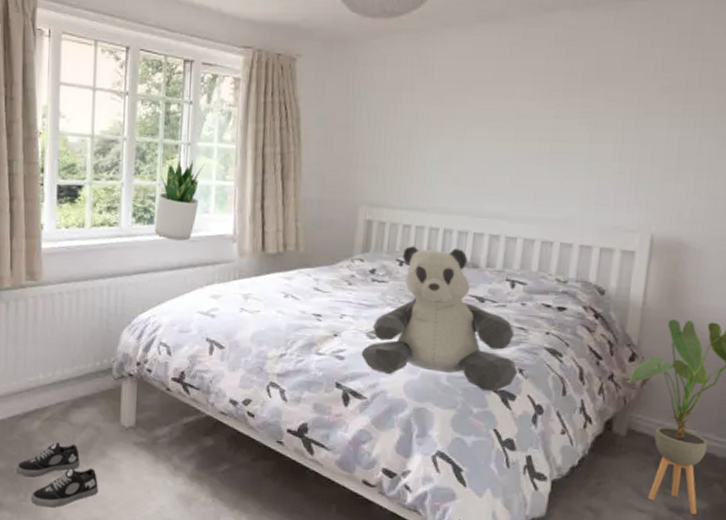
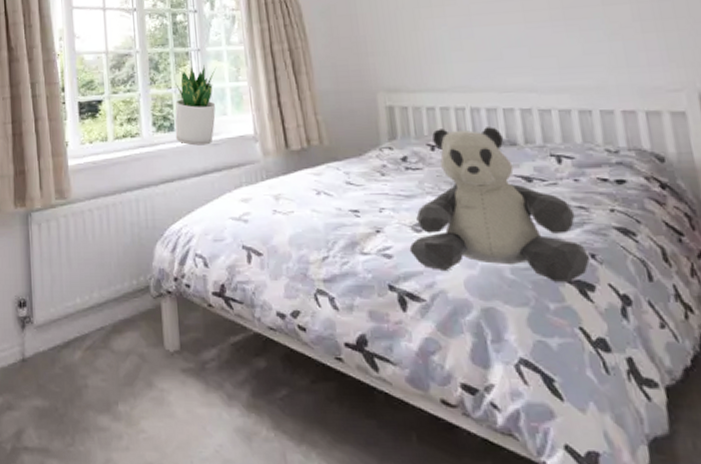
shoe: present [16,442,98,508] -> none [60,374,149,453]

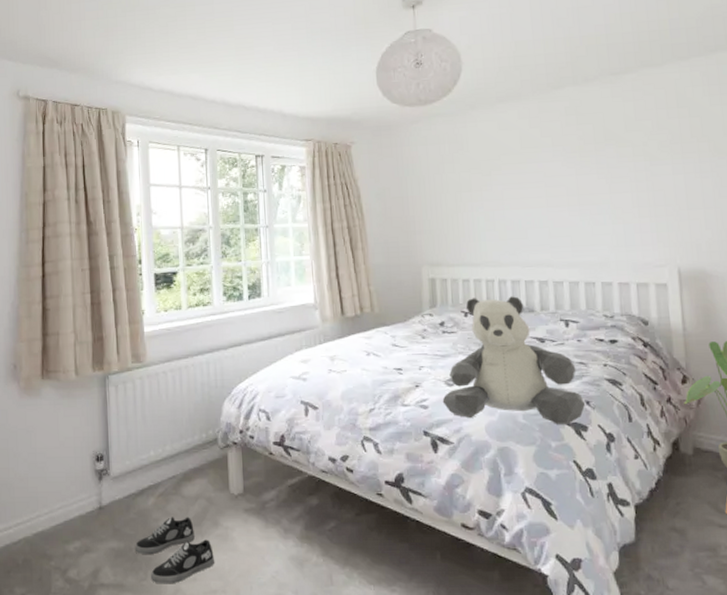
shoe: none [60,374,149,453] -> present [134,517,214,584]
planter: present [175,65,217,146] -> none [243,240,283,313]

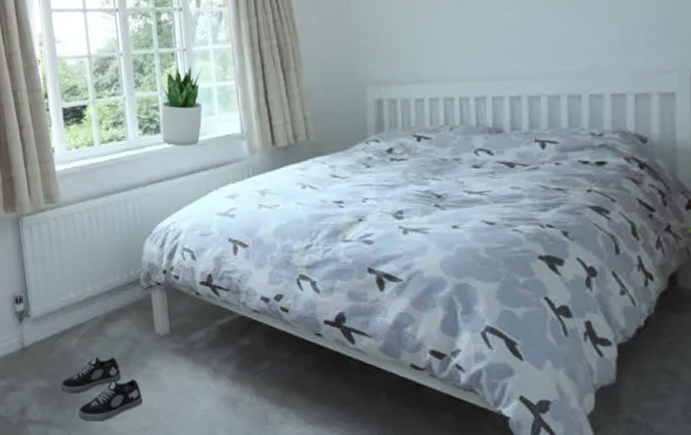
planter: none [243,240,283,313] -> present [161,65,203,147]
teddy bear: present [442,296,586,424] -> none [390,115,563,258]

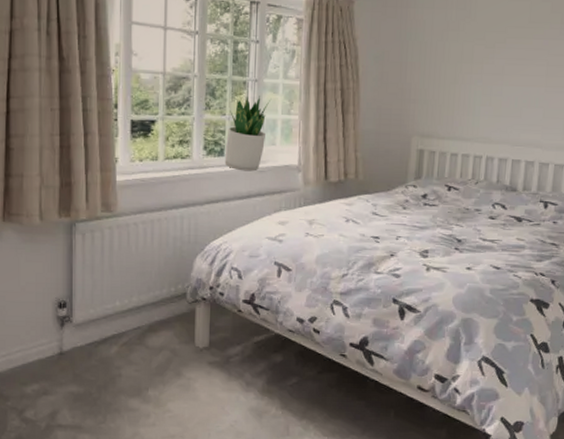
shoe: present [60,357,142,422] -> none [94,366,174,428]

